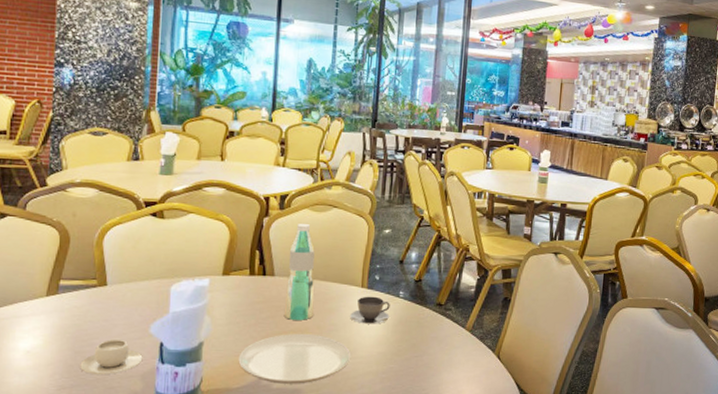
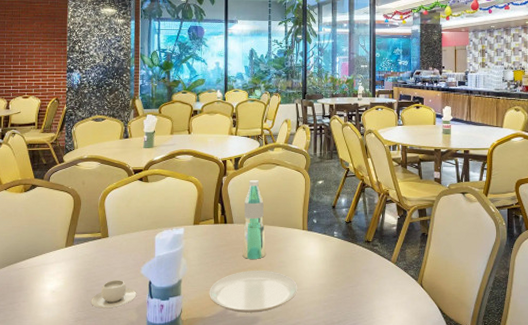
teacup: present [350,296,390,324] -> none [295,237,327,260]

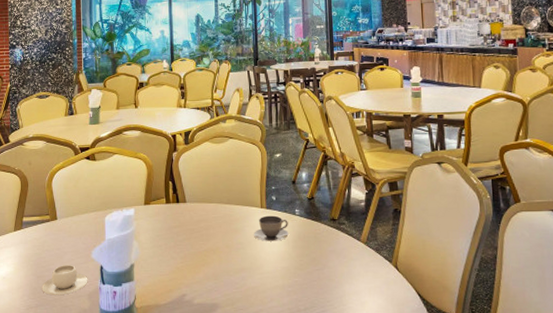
plate: present [209,270,298,313] -> none [163,252,259,299]
water bottle: present [242,179,266,259] -> none [196,154,222,241]
teacup: none [295,237,327,260] -> present [254,215,289,241]

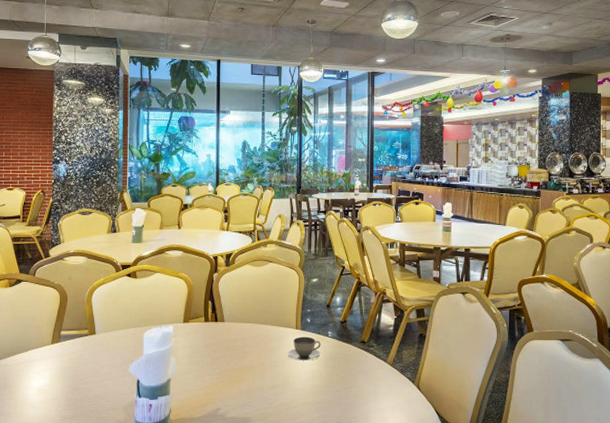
teacup: present [42,264,88,296] -> none [77,377,124,408]

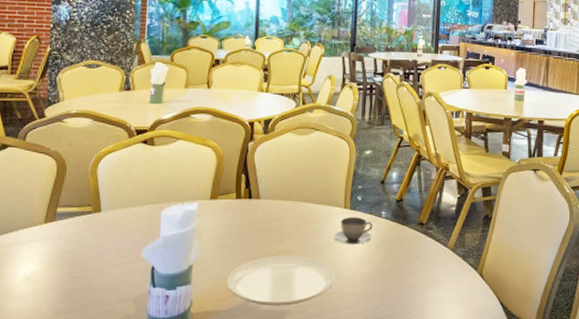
plate: none [199,370,291,414] -> present [226,255,336,306]

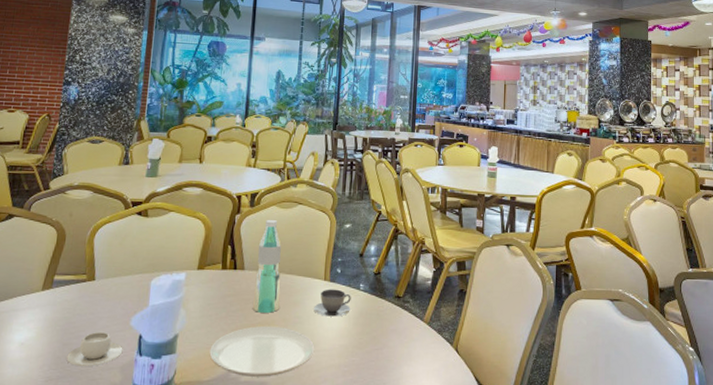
teacup: none [76,263,135,300] -> present [66,331,123,367]
water bottle: none [269,146,299,242] -> present [252,219,282,313]

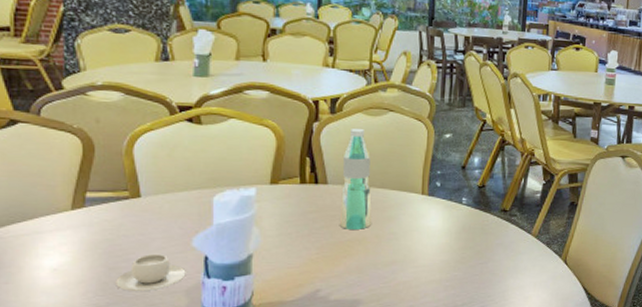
plate: present [209,325,315,377] -> none [292,243,413,295]
teacup: present [314,289,351,317] -> none [410,203,453,232]

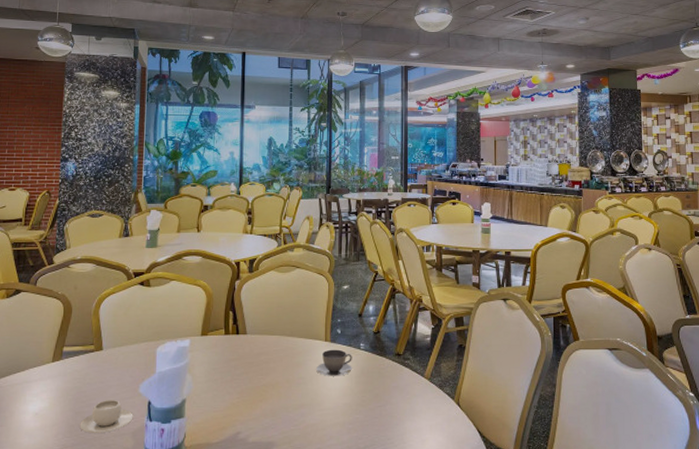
water bottle: present [339,128,372,229] -> none [256,284,283,375]
teacup: none [410,203,453,232] -> present [316,349,352,376]

